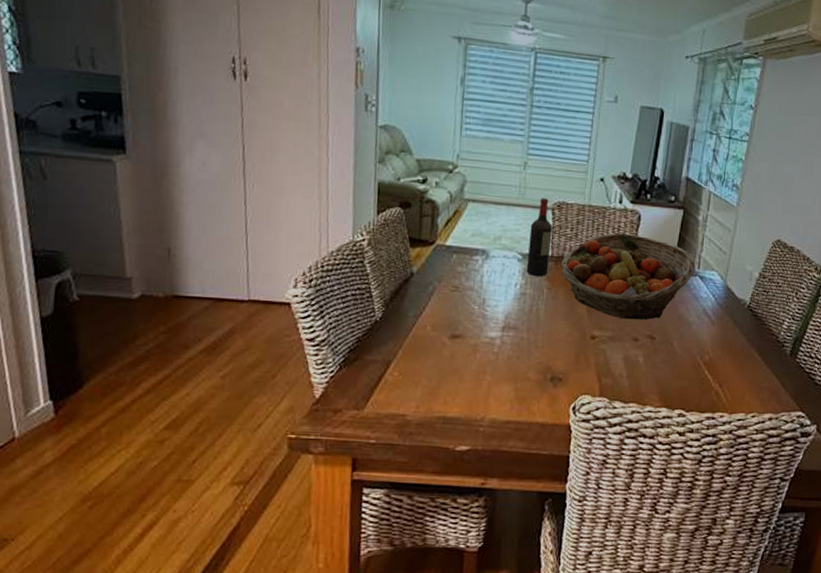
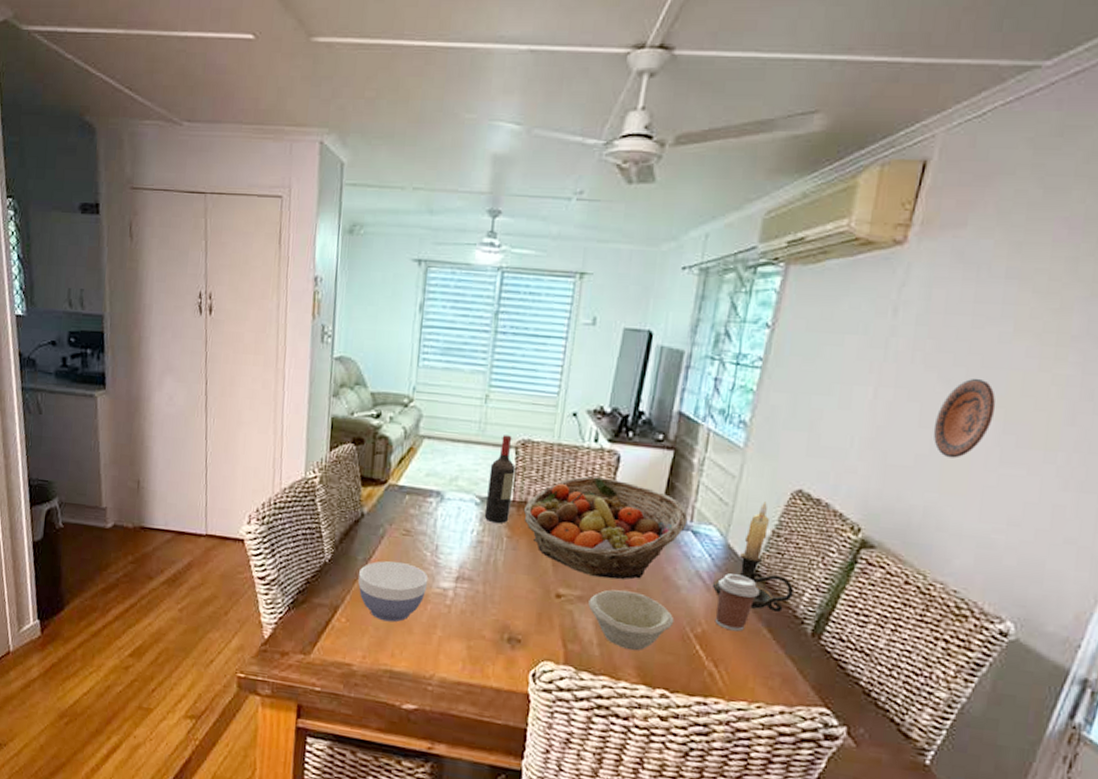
bowl: none [409,315,477,372] -> present [358,560,429,622]
bowl: none [618,329,688,380] -> present [588,590,674,651]
candle holder: none [717,250,776,338] -> present [713,502,794,612]
coffee cup: none [718,310,752,357] -> present [714,573,760,632]

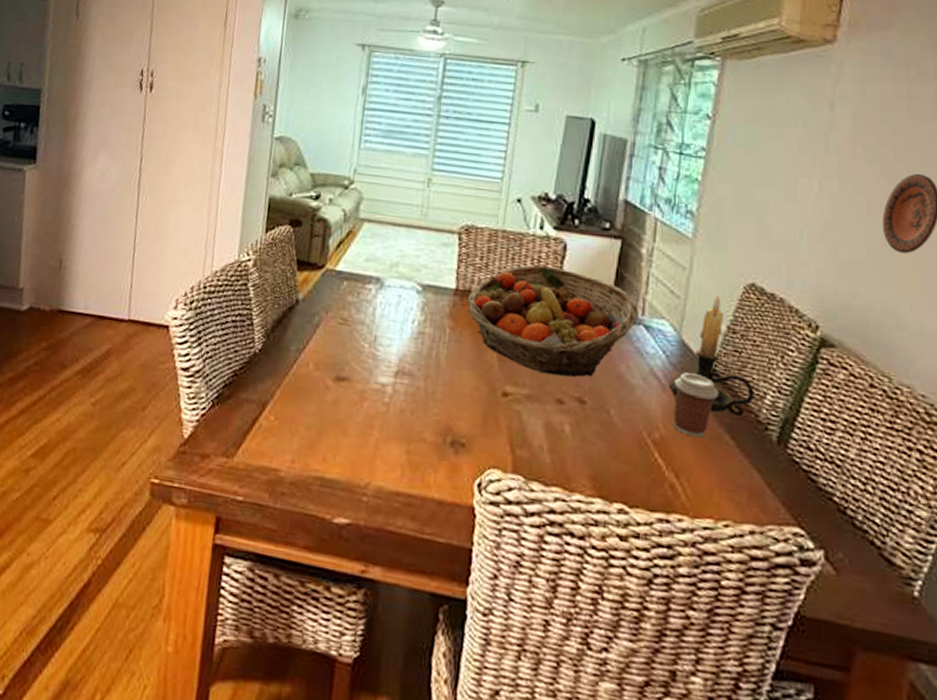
bowl: present [358,560,429,622] -> none [290,352,366,422]
wine bottle: present [484,435,515,524] -> none [426,220,459,314]
bowl: present [588,590,674,651] -> none [537,388,630,459]

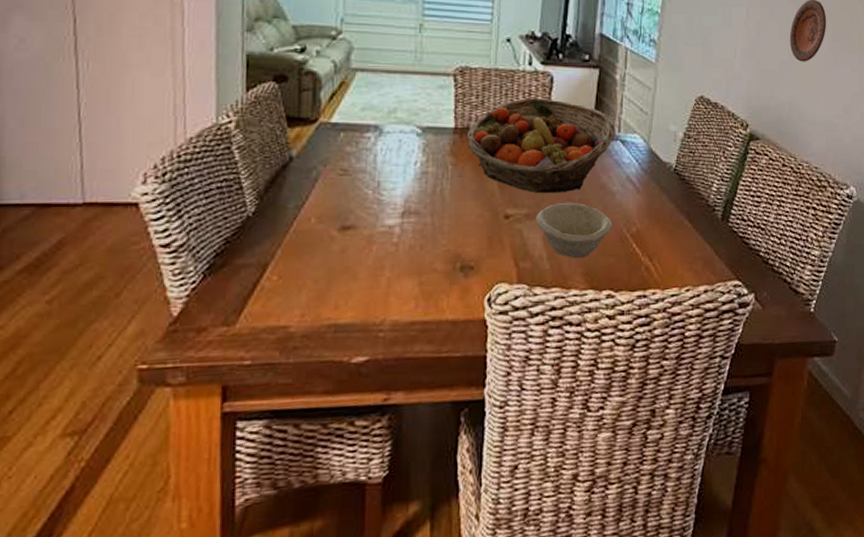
bowl: none [537,388,630,459] -> present [536,203,613,259]
candle holder: present [669,295,754,416] -> none [642,109,704,204]
coffee cup: present [673,372,719,438] -> none [646,175,679,226]

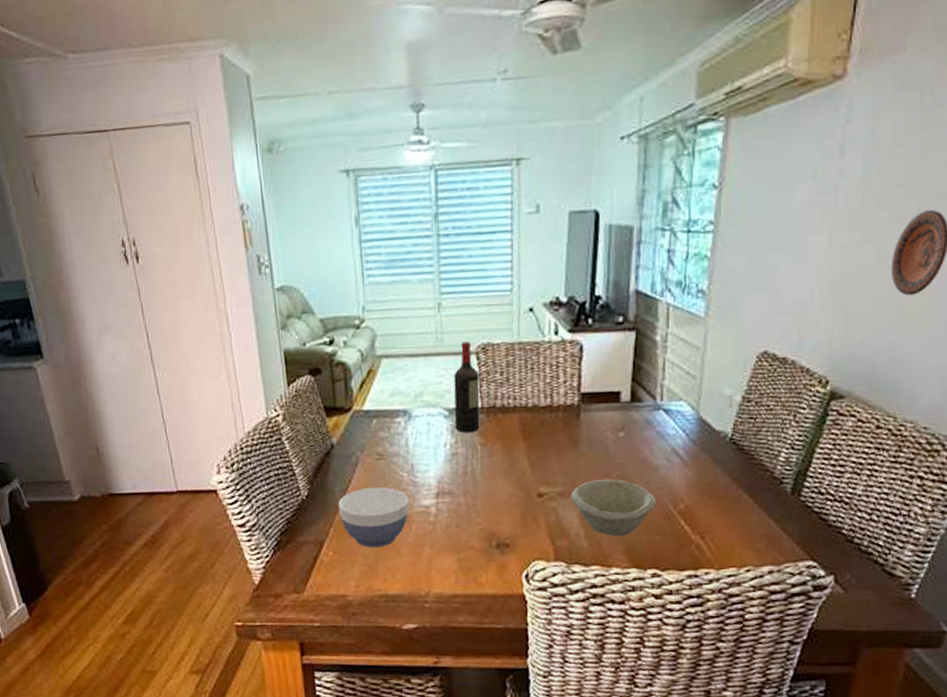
bowl: none [289,204,372,272] -> present [337,486,409,548]
wine bottle: none [427,63,455,153] -> present [453,341,480,433]
fruit basket: present [466,98,616,194] -> none [493,369,658,471]

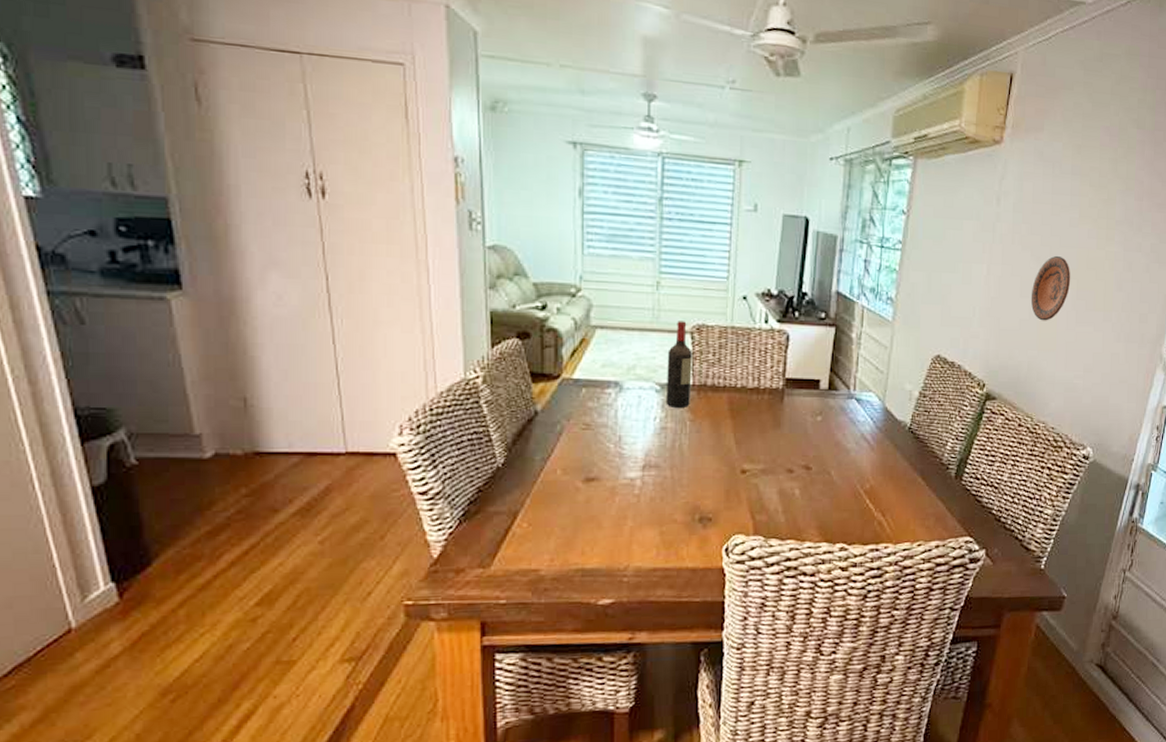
bowl: present [337,486,409,548] -> none [537,457,614,520]
bowl: present [570,479,657,537] -> none [771,459,847,513]

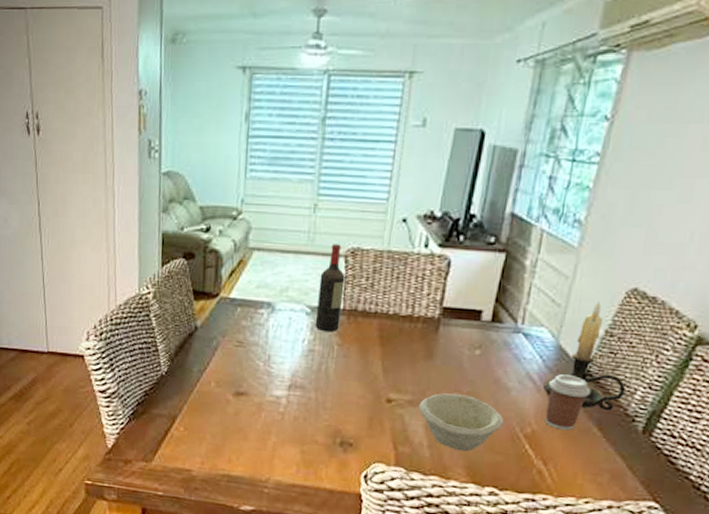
bowl: none [771,459,847,513] -> present [418,393,504,452]
candle holder: none [876,368,939,461] -> present [543,301,625,410]
coffee cup: none [879,433,914,483] -> present [544,374,591,431]

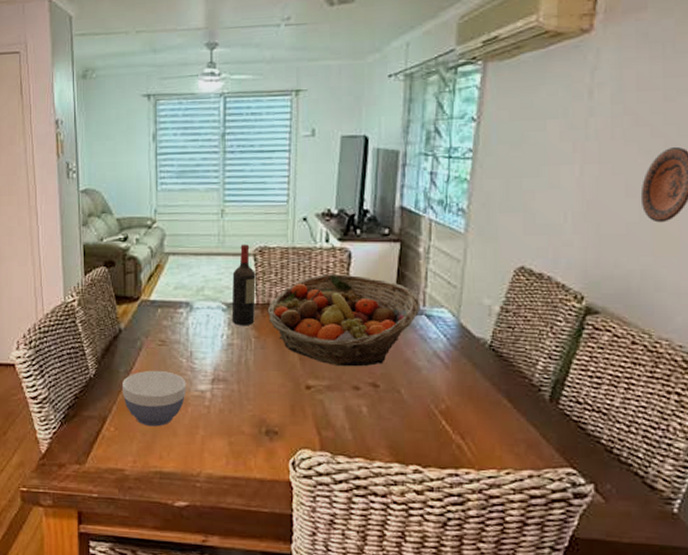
bowl: none [194,371,262,430] -> present [121,370,187,427]
fruit basket: none [353,282,519,383] -> present [267,274,421,367]
bowl: present [418,393,504,452] -> none [337,377,419,432]
candle holder: present [543,301,625,410] -> none [451,281,527,382]
coffee cup: present [544,374,591,431] -> none [456,351,496,404]

